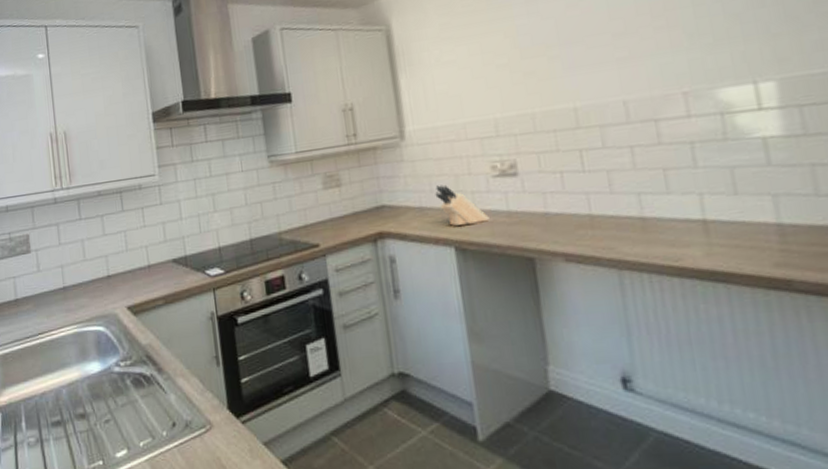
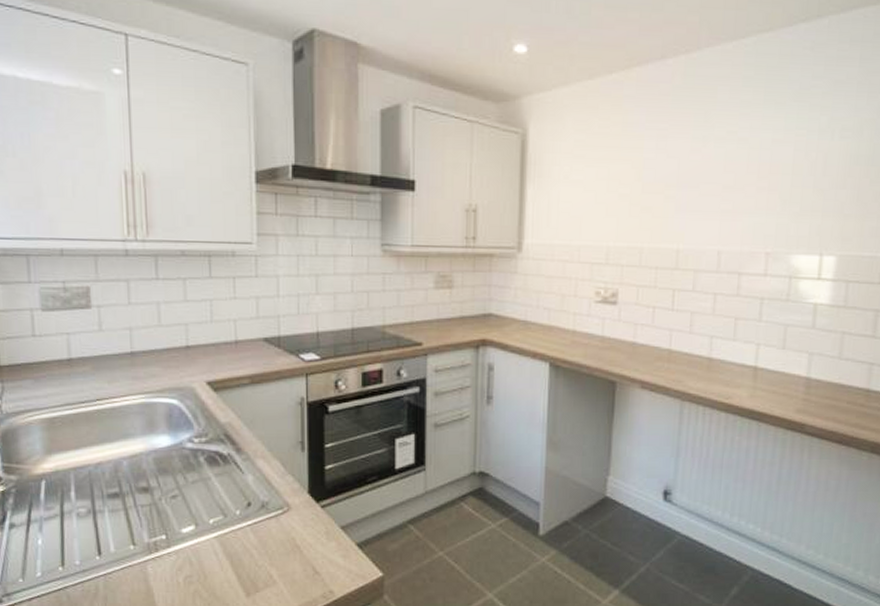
knife block: present [435,184,490,226] -> none [541,302,585,343]

